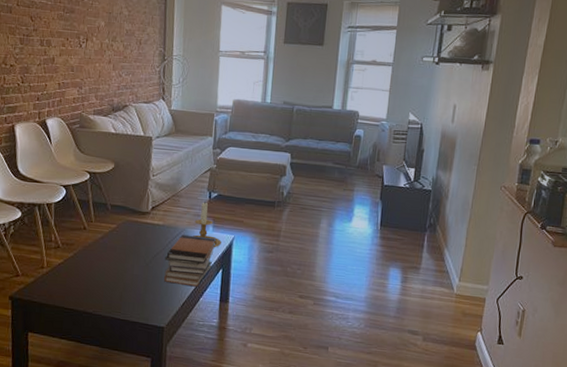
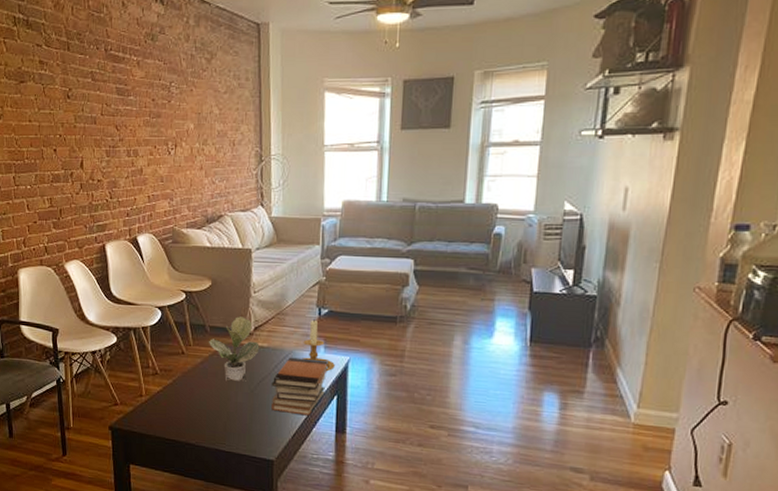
potted plant: none [108,197,156,255] -> present [208,316,260,381]

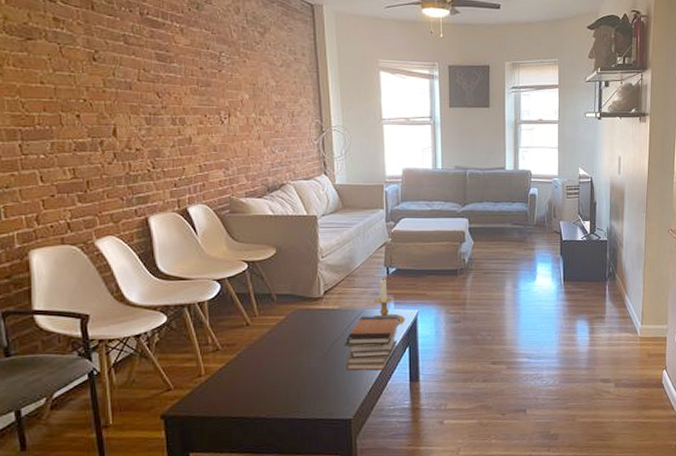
potted plant: present [208,316,260,381] -> none [275,282,331,348]

